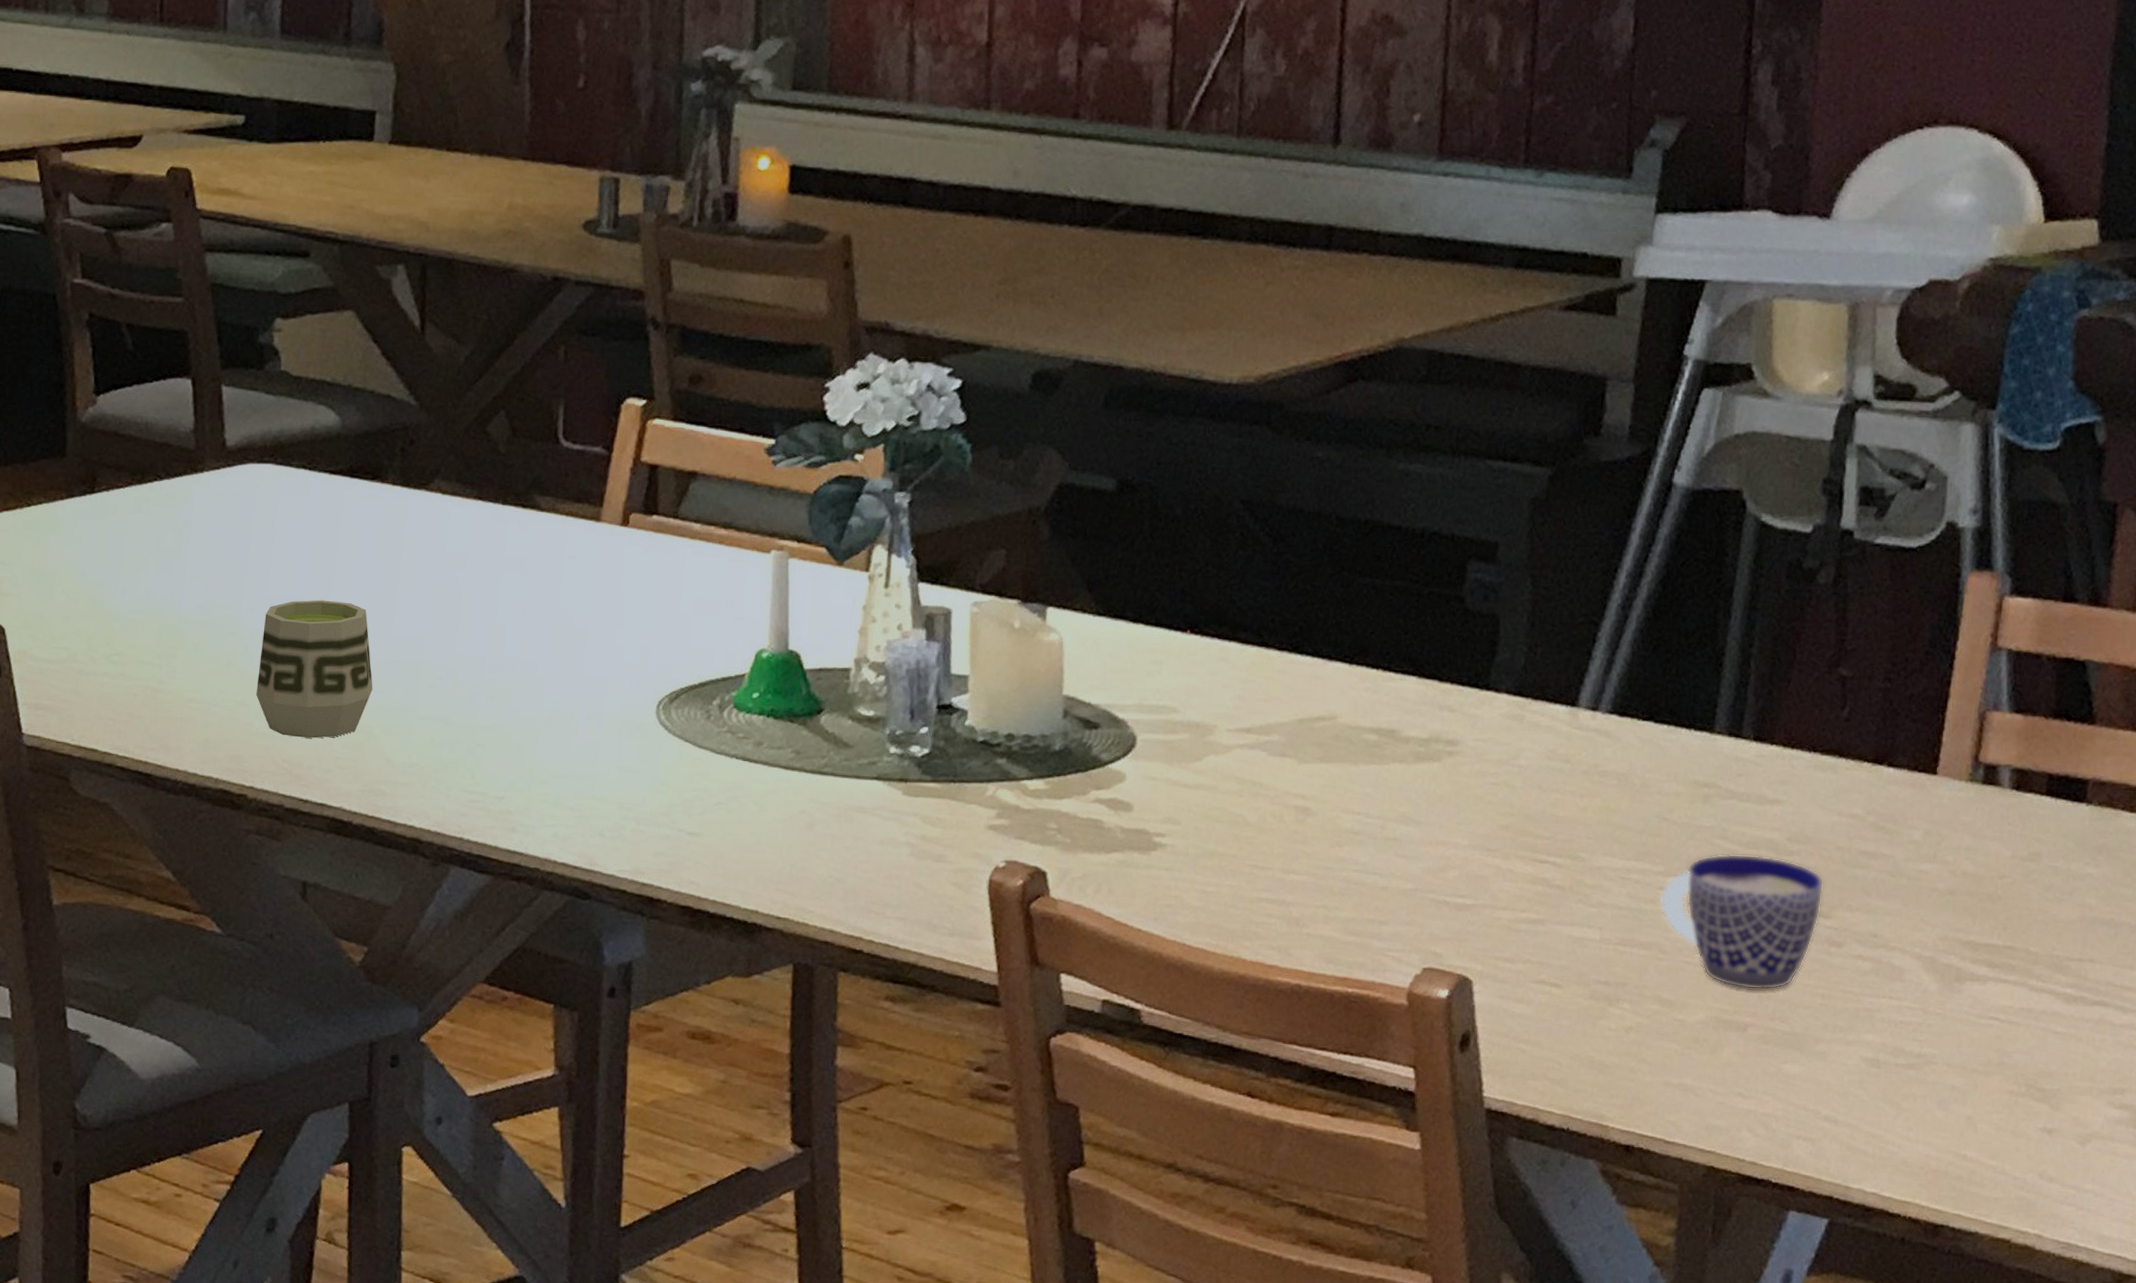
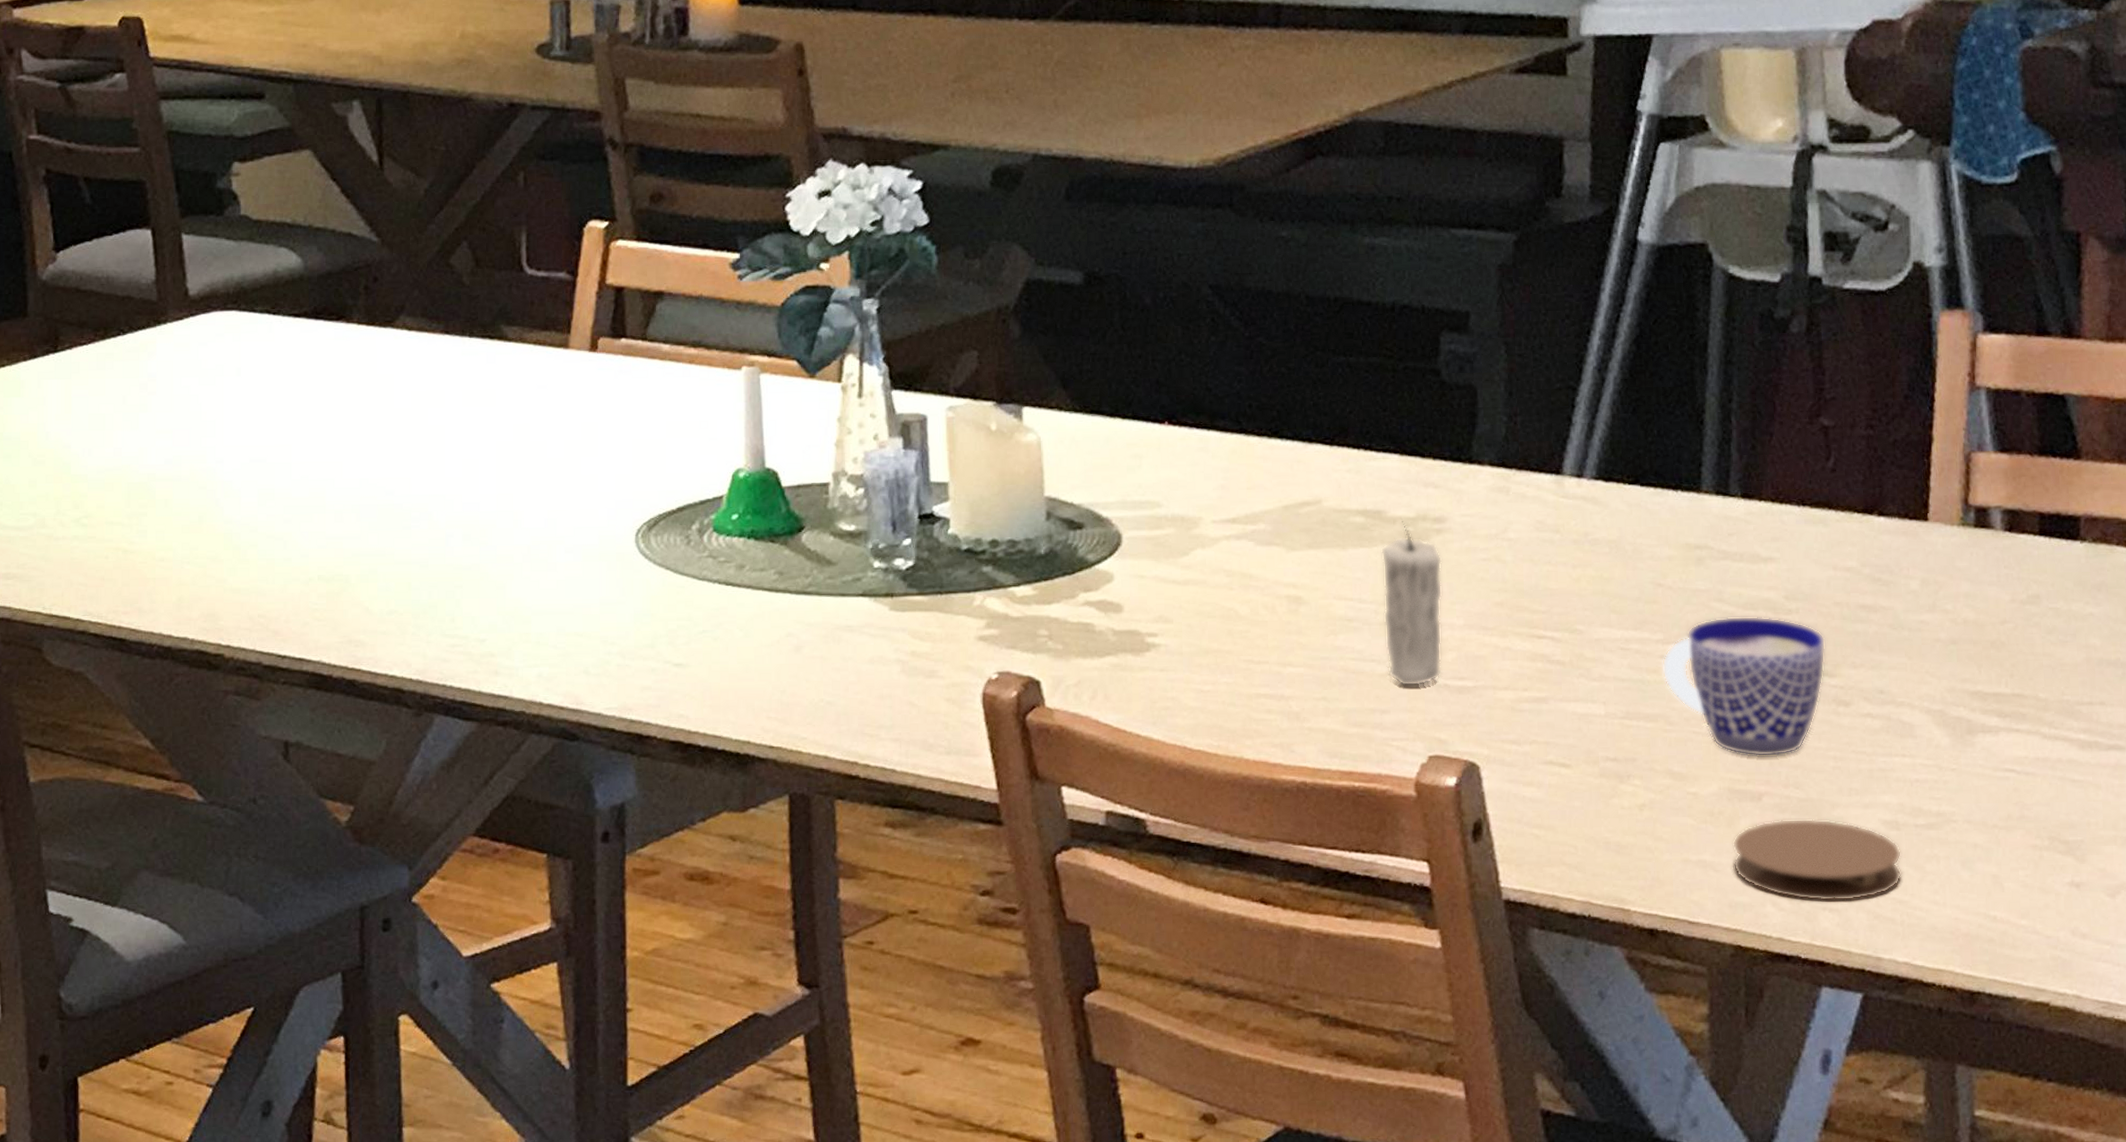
cup: present [256,600,373,738] -> none [229,447,347,591]
candle: none [1389,741,1452,901] -> present [1380,521,1443,687]
coaster: none [1713,1050,1879,1132] -> present [1732,818,1902,902]

